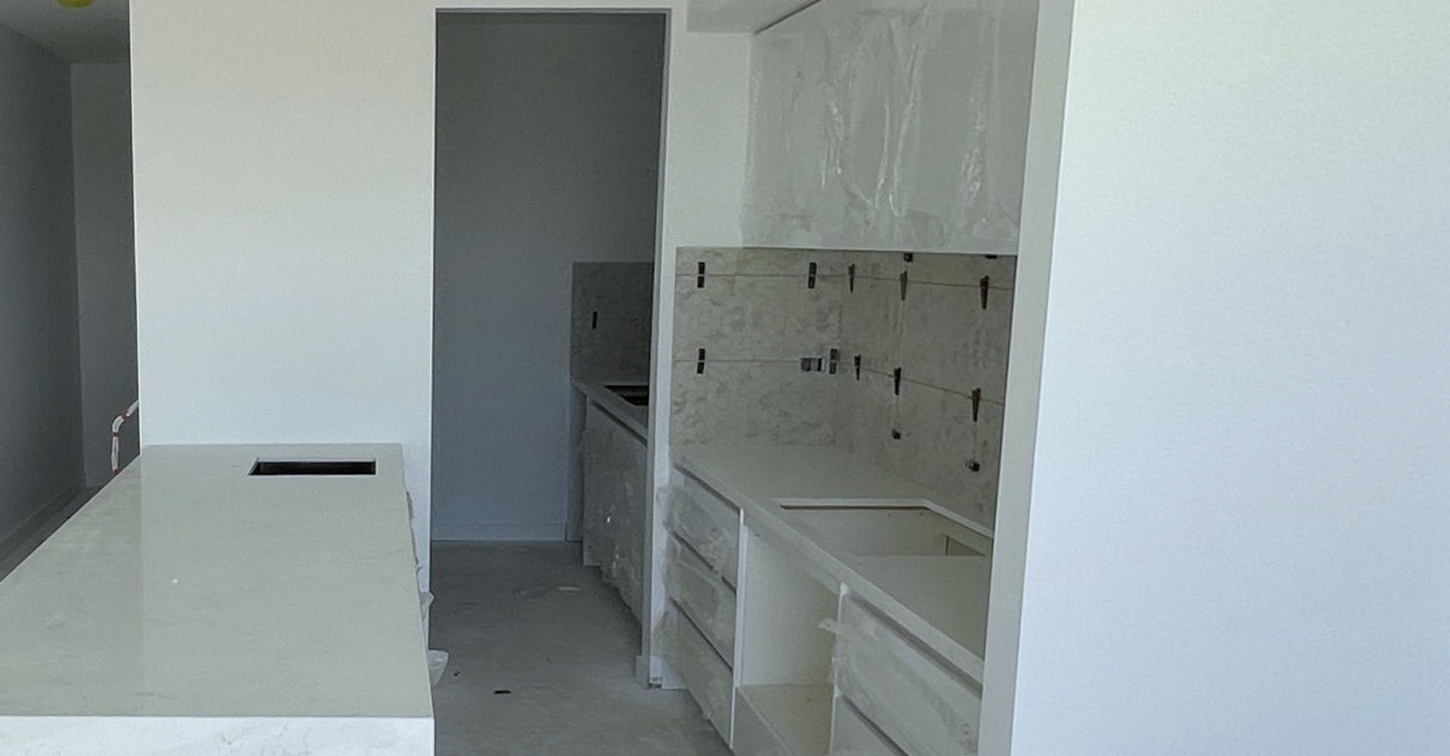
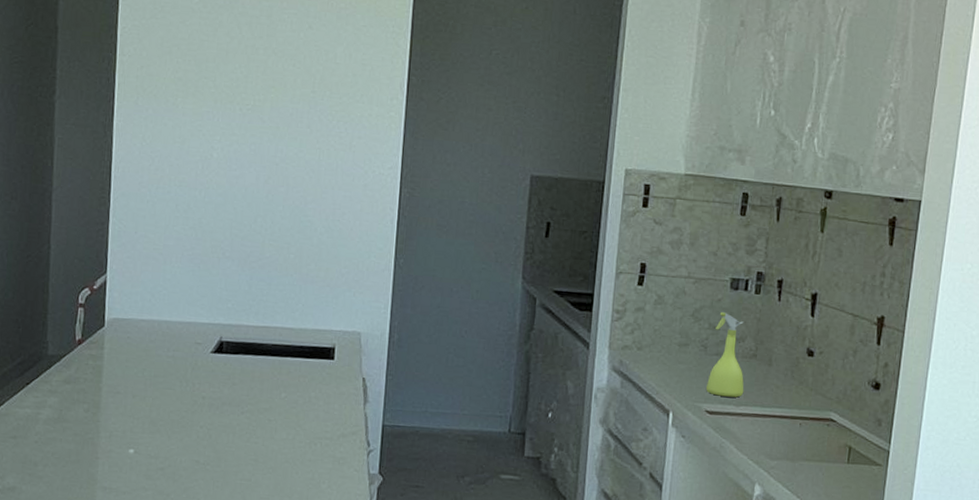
spray bottle: none [779,397,823,489] -> present [705,312,744,398]

